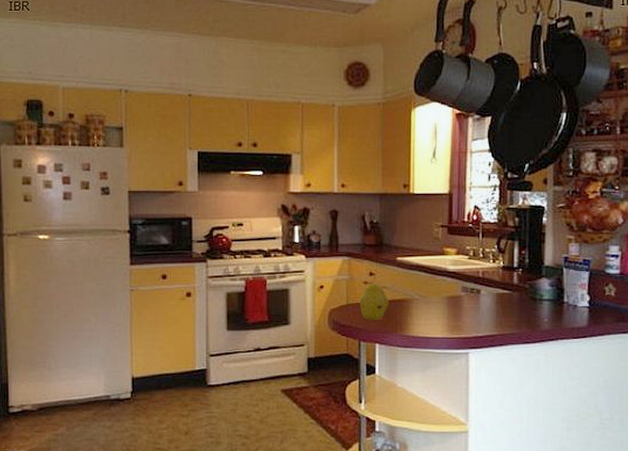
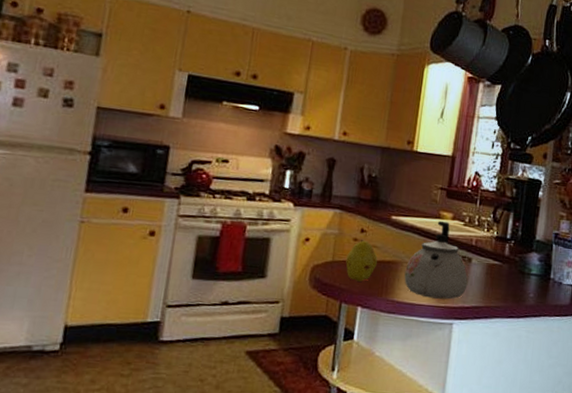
kettle: none [416,257,479,331] -> present [404,221,469,300]

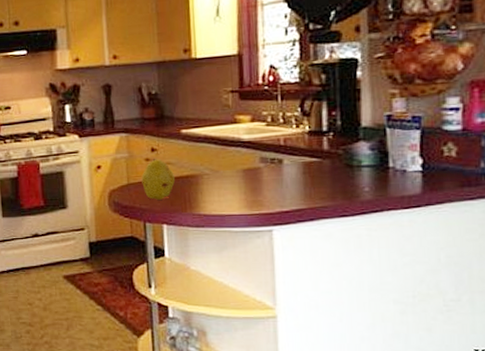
kettle: present [404,221,469,300] -> none [207,125,283,207]

